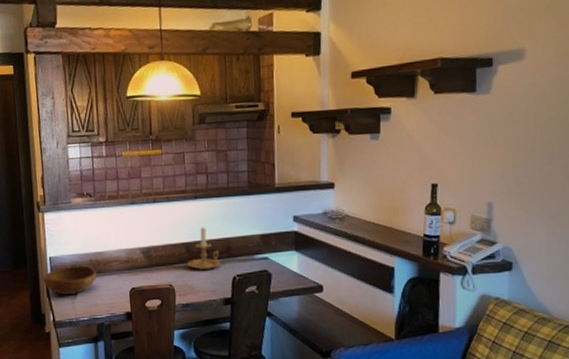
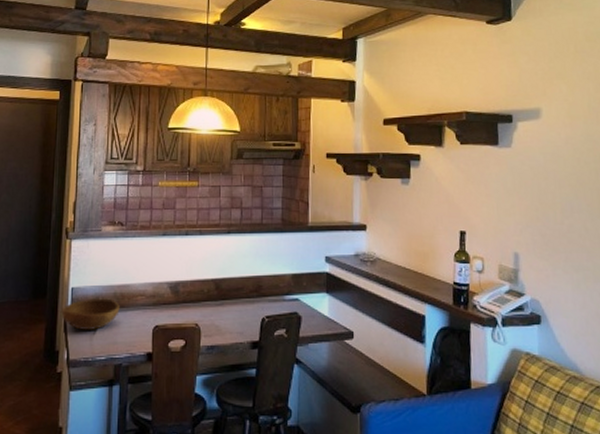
candle holder: present [187,227,221,270] -> none [216,263,250,309]

